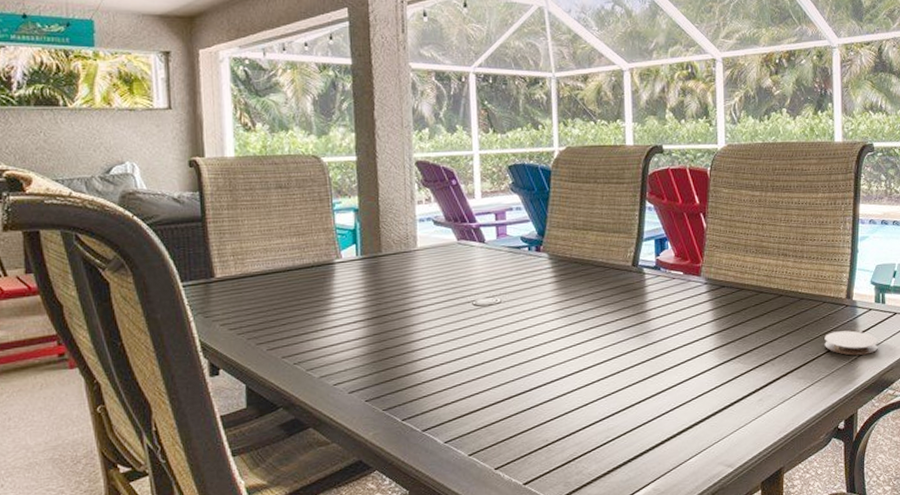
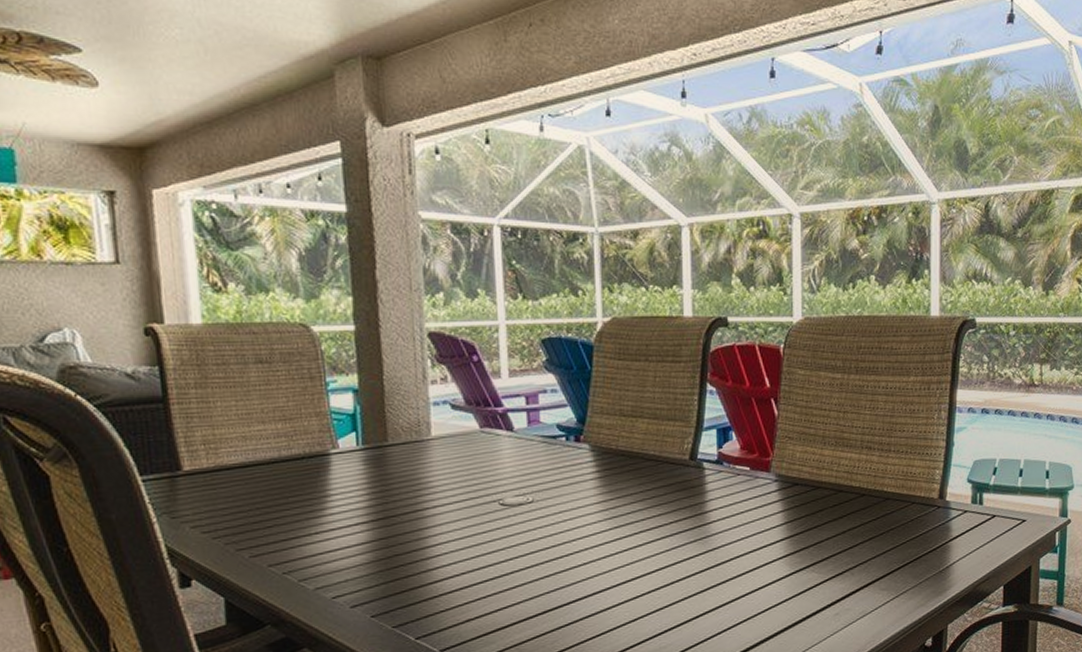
coaster: present [824,330,878,356] -> none [912,535,973,564]

